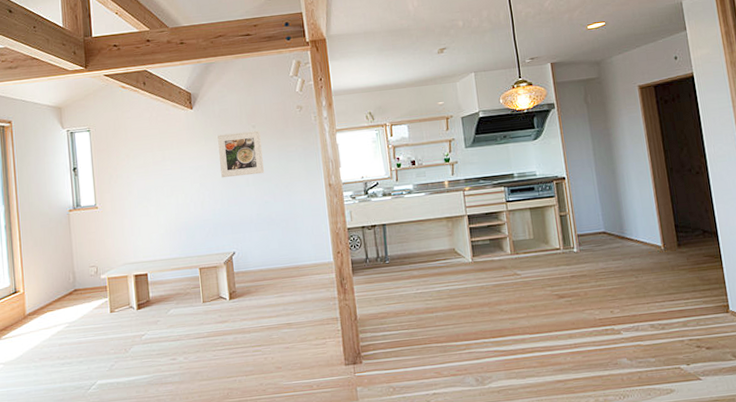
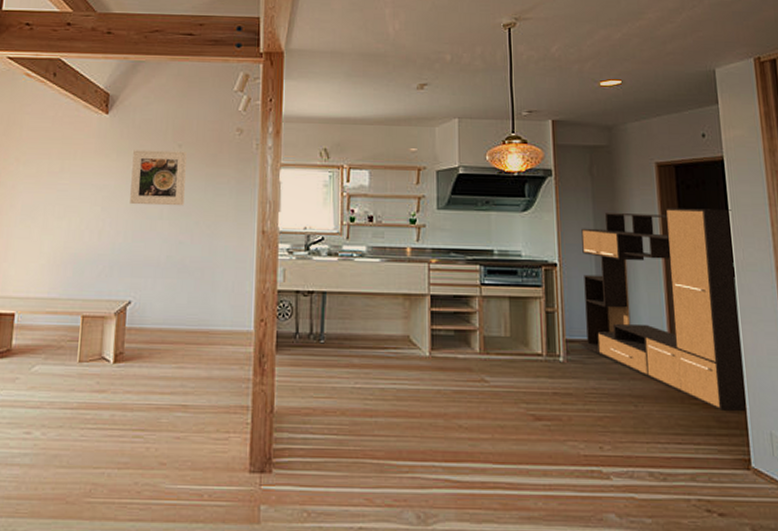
media console: none [582,115,722,272] -> present [579,208,745,411]

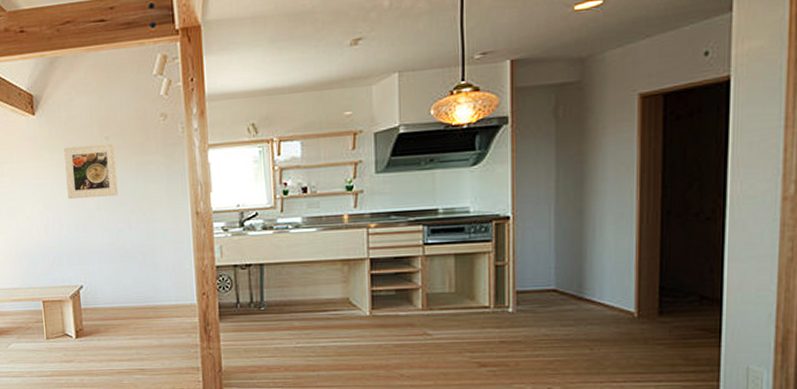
media console: present [579,208,745,411] -> none [531,138,733,349]

